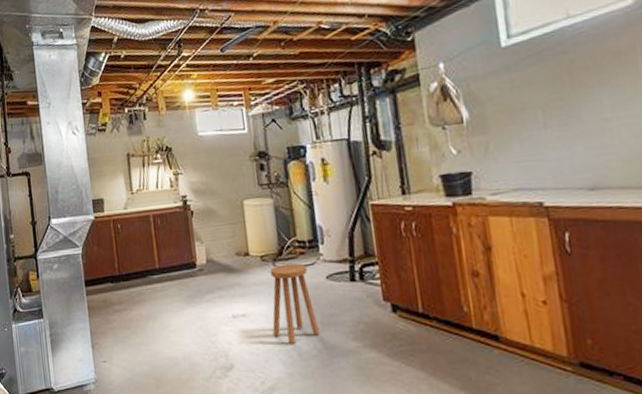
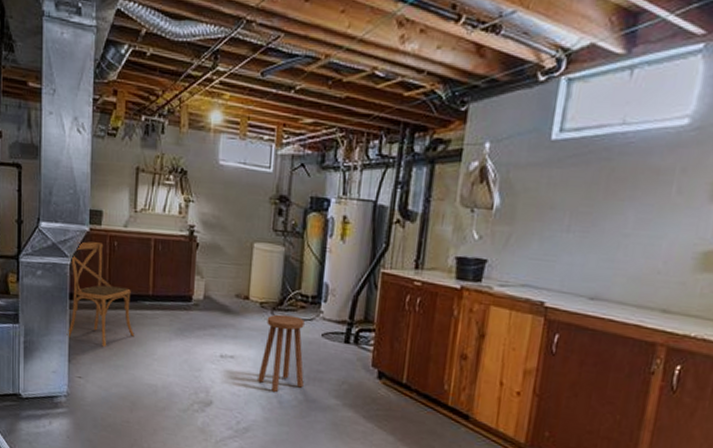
chair: none [80,228,149,327] -> present [66,241,135,347]

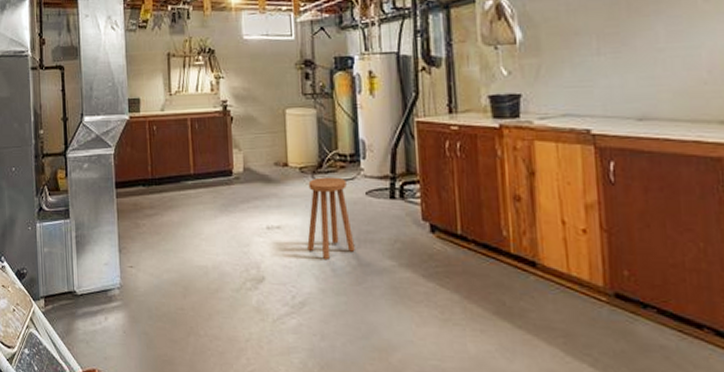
chair: present [66,241,135,347] -> none [113,129,181,233]

